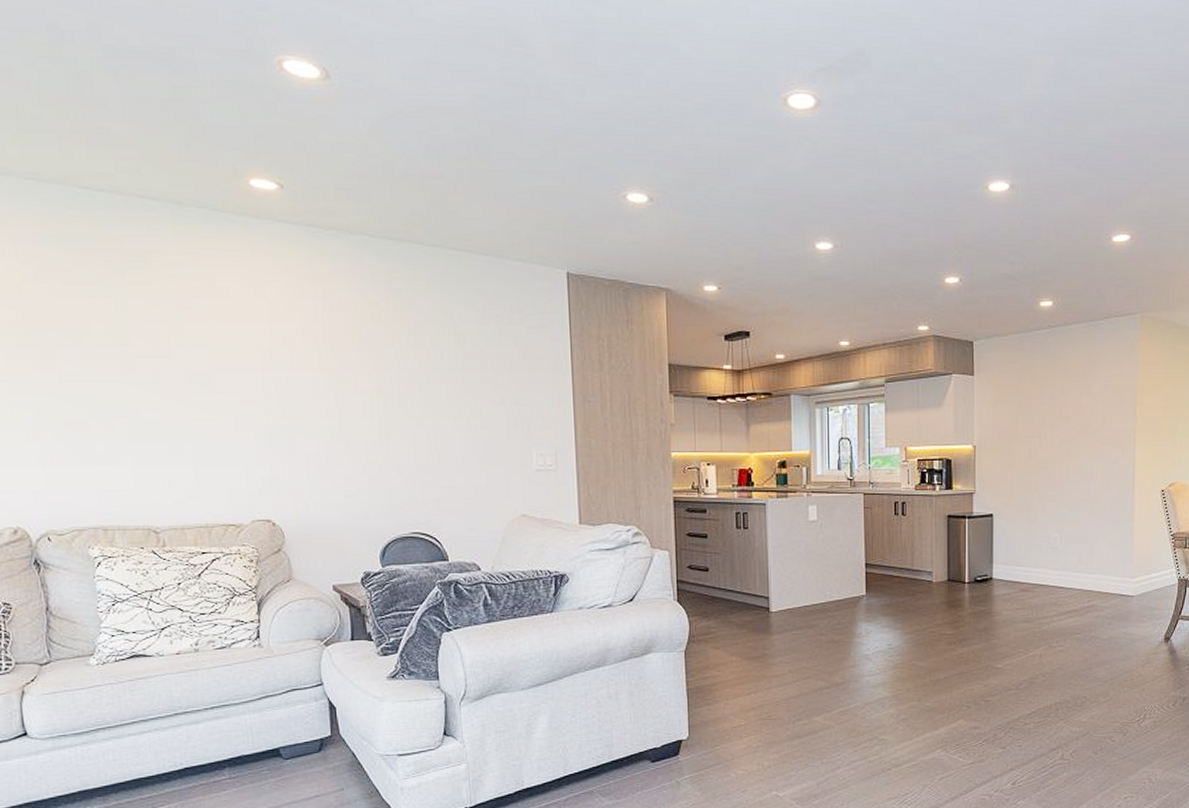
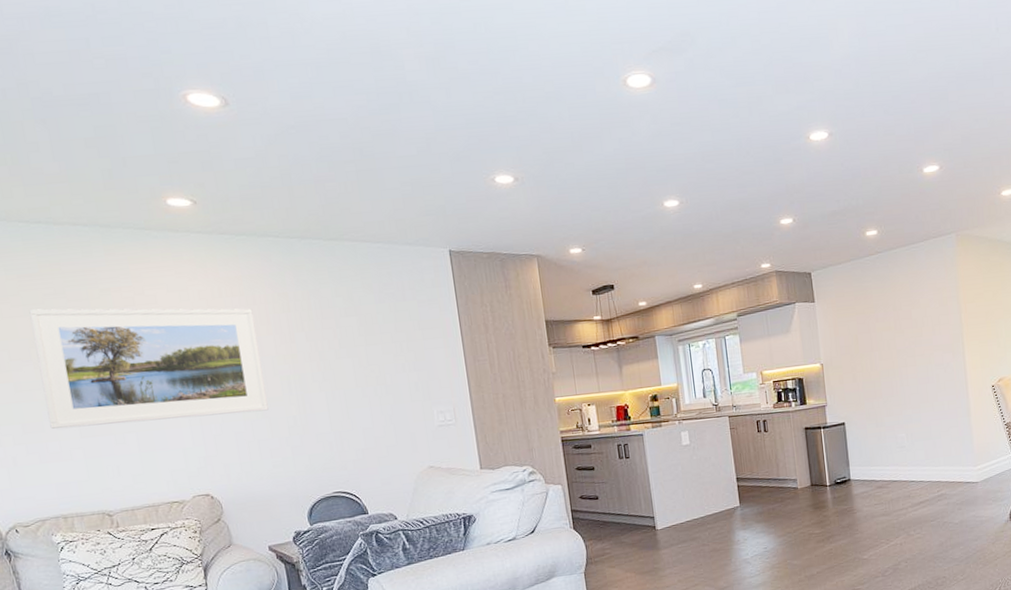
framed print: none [81,289,346,433] -> present [29,308,269,429]

